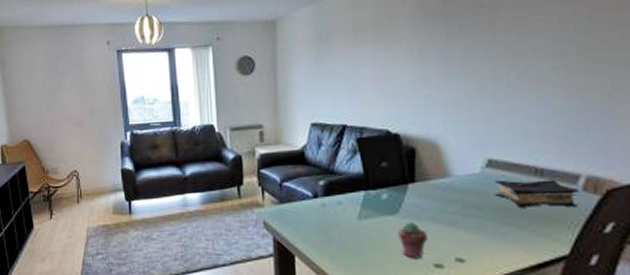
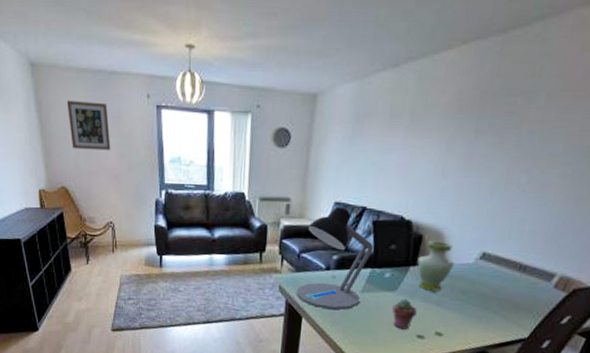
wall art: none [29,54,73,101] -> present [66,99,111,151]
desk lamp: none [284,127,363,244] -> present [296,206,374,310]
vase: none [415,152,459,210] -> present [417,241,455,292]
book: present [494,179,579,208] -> none [480,271,551,301]

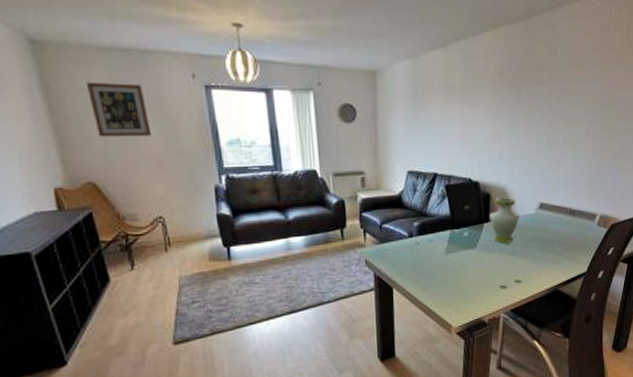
desk lamp: present [296,206,374,310] -> none [383,175,450,276]
potted succulent: present [392,298,417,330] -> none [475,253,496,283]

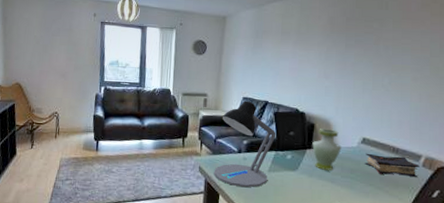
wall art: present [85,81,152,137] -> none [28,16,62,55]
desk lamp: none [383,175,450,276] -> present [214,101,276,188]
book: none [543,218,595,239] -> present [364,153,420,178]

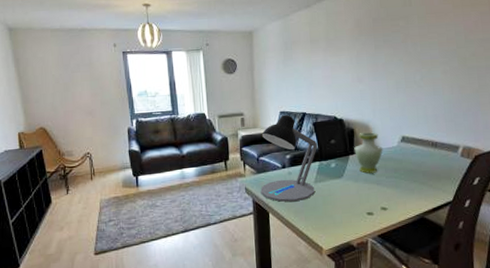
book: present [364,153,420,178] -> none [406,149,459,170]

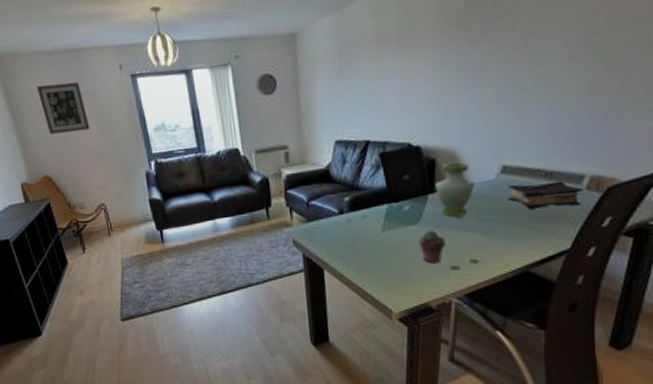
wall art: none [42,54,85,94] -> present [36,82,91,135]
desk lamp: present [260,115,318,202] -> none [311,144,386,256]
potted succulent: none [342,183,363,210] -> present [418,229,446,264]
book: none [406,149,459,170] -> present [507,181,583,209]

